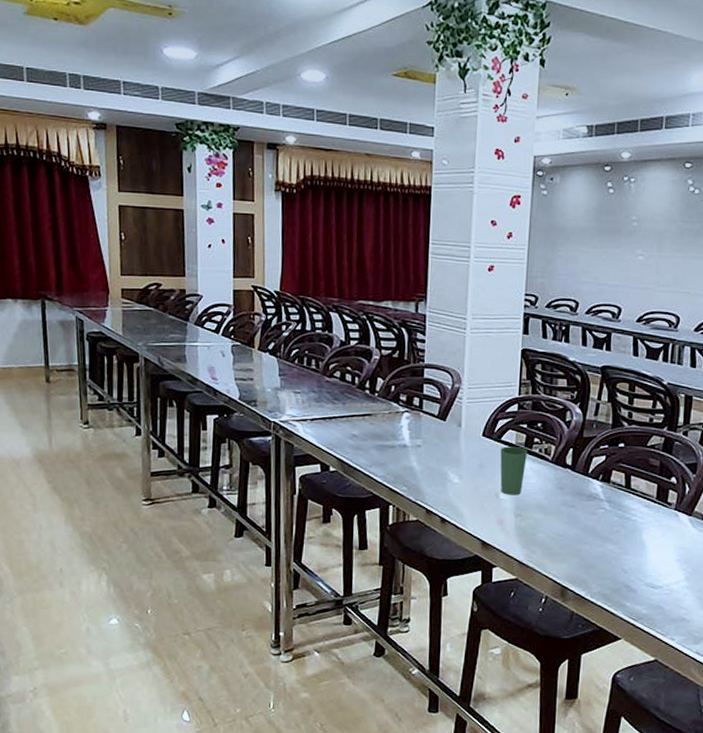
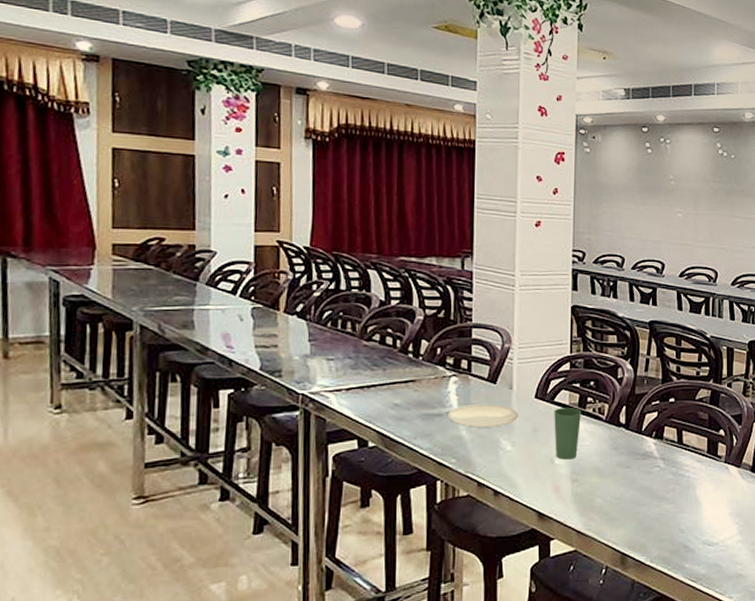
plate: none [400,438,467,461] -> present [448,403,519,428]

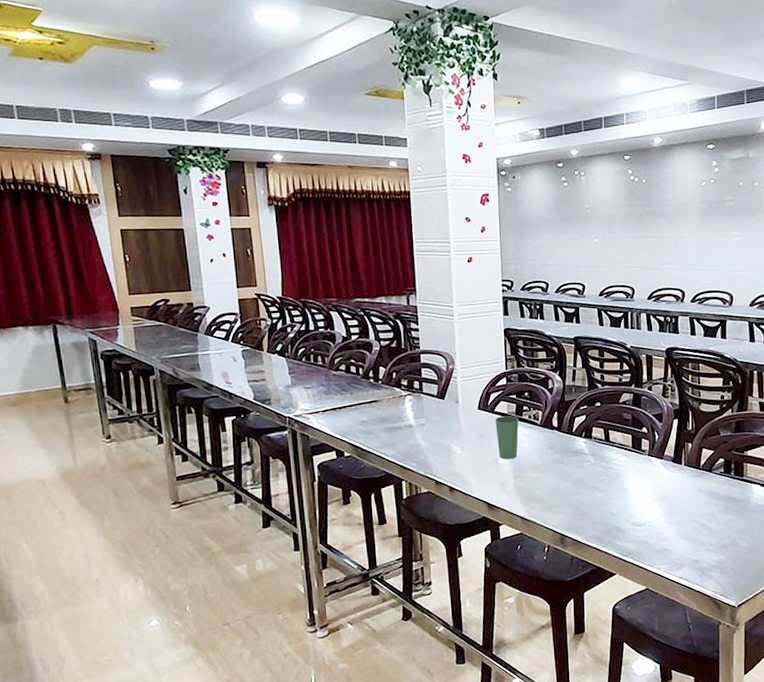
plate: present [448,403,519,428] -> none [407,416,466,437]

